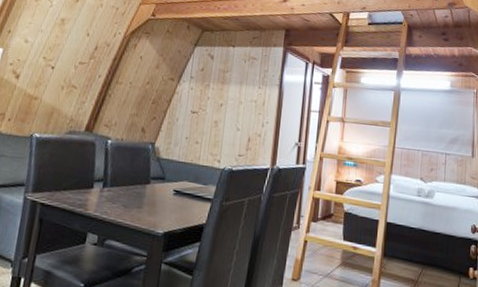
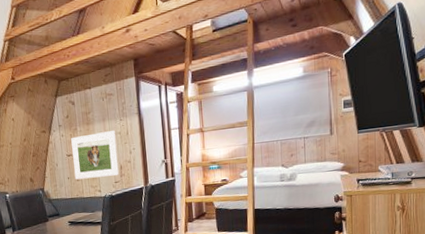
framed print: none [193,93,251,148] -> present [71,131,119,180]

